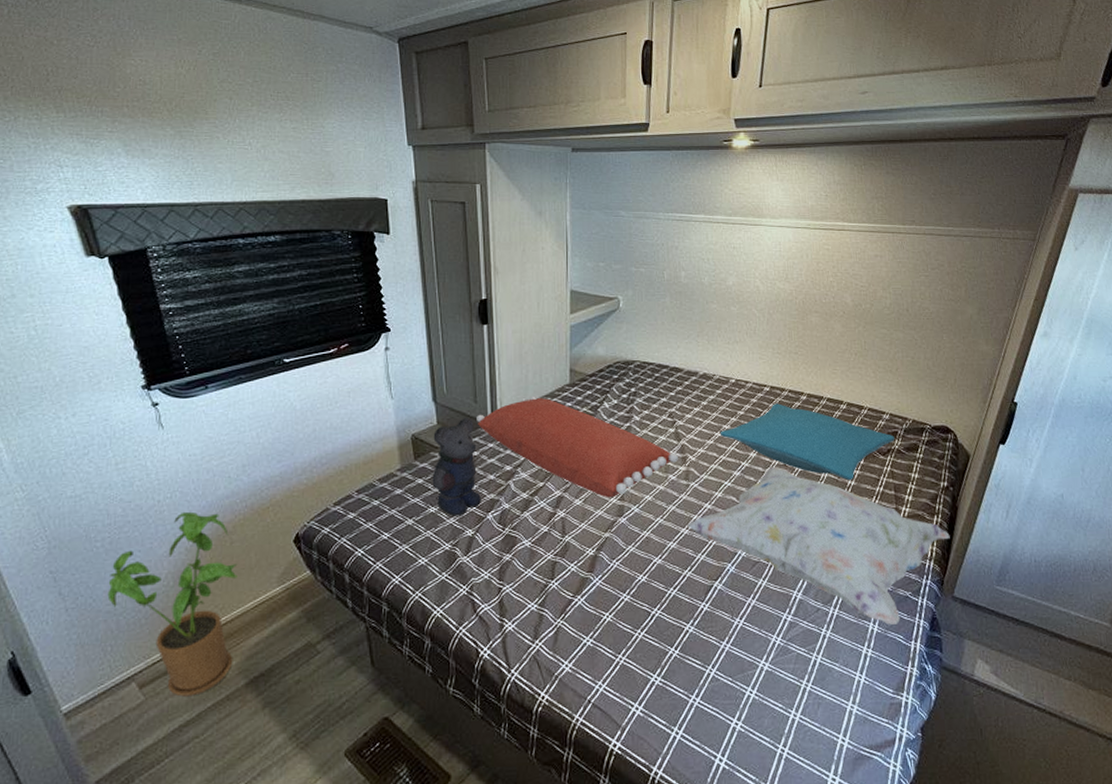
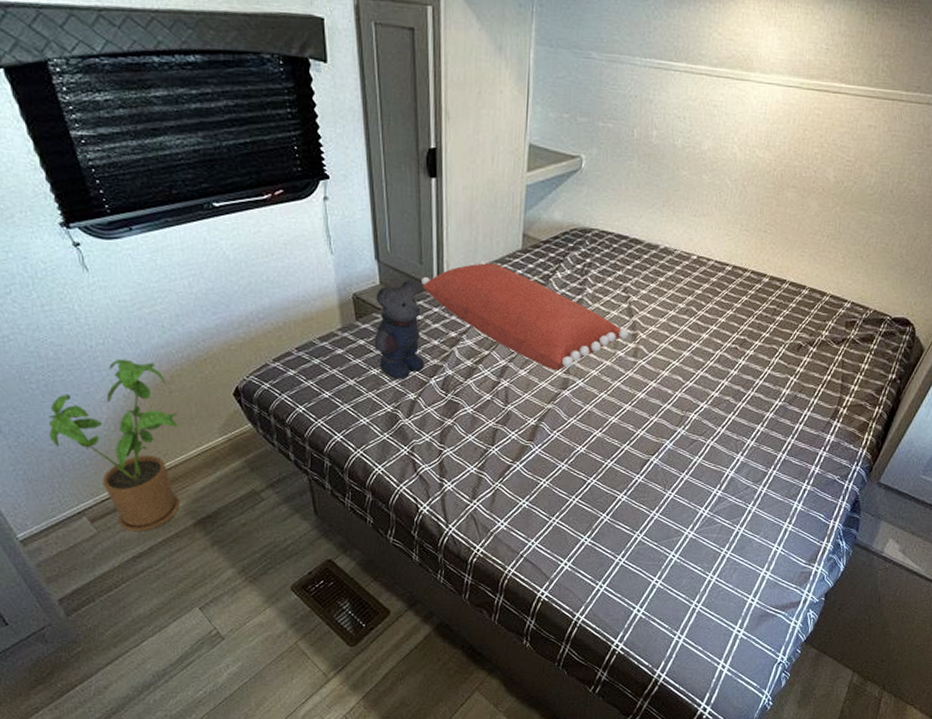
decorative pillow: present [687,467,950,625] -> none [630,349,888,504]
pillow: present [719,403,894,481] -> none [674,284,852,368]

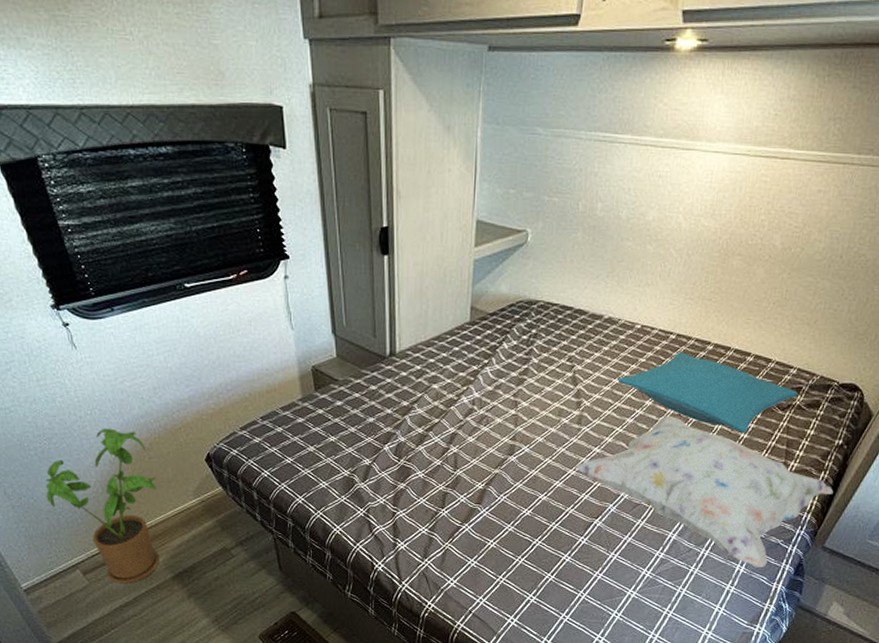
bear: present [367,280,424,380] -> none [325,352,378,446]
pillow: present [421,260,630,371] -> none [375,333,574,437]
decorative pillow: none [630,349,888,504] -> present [574,416,834,567]
pillow: none [674,284,852,368] -> present [617,352,798,434]

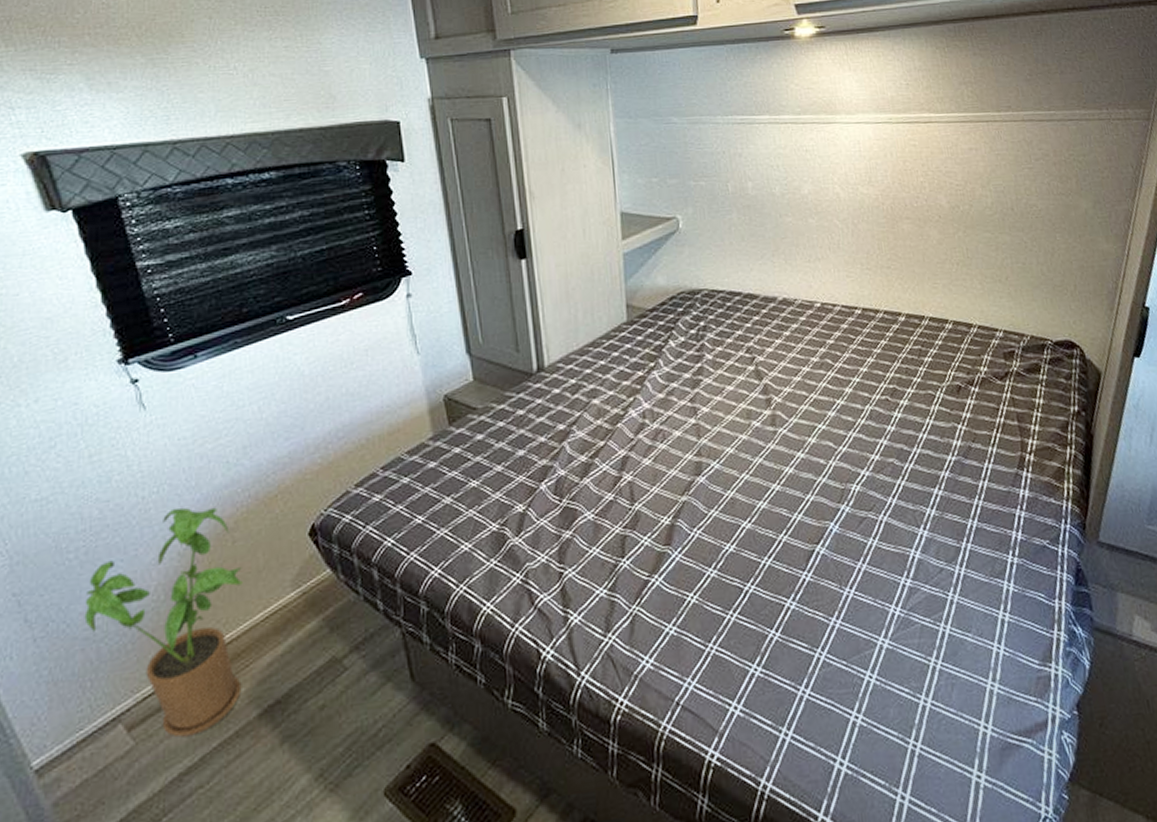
decorative pillow: present [574,416,834,567] -> none [778,403,1088,582]
pillow: present [617,352,798,434] -> none [807,327,1012,413]

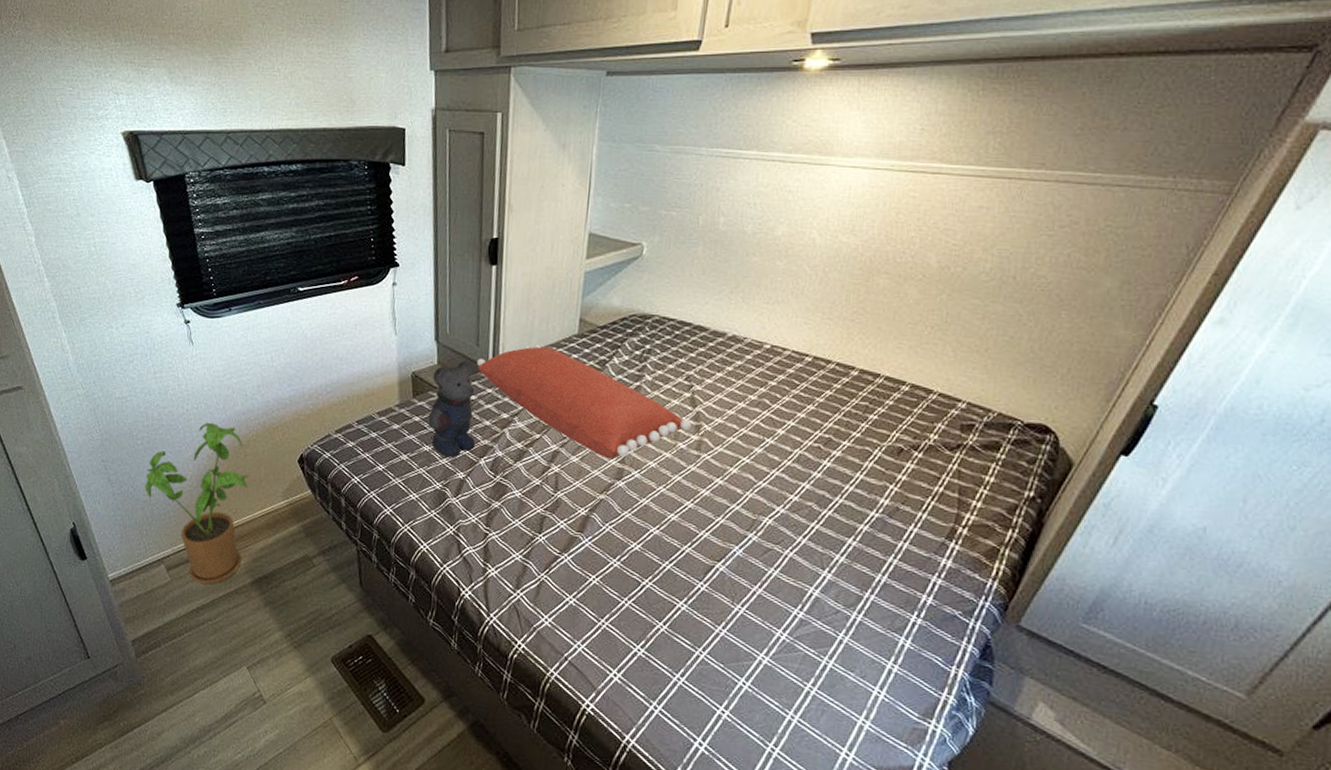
bear: none [460,370,532,490] -> present [425,360,475,458]
pillow: none [520,339,763,454] -> present [477,344,692,459]

